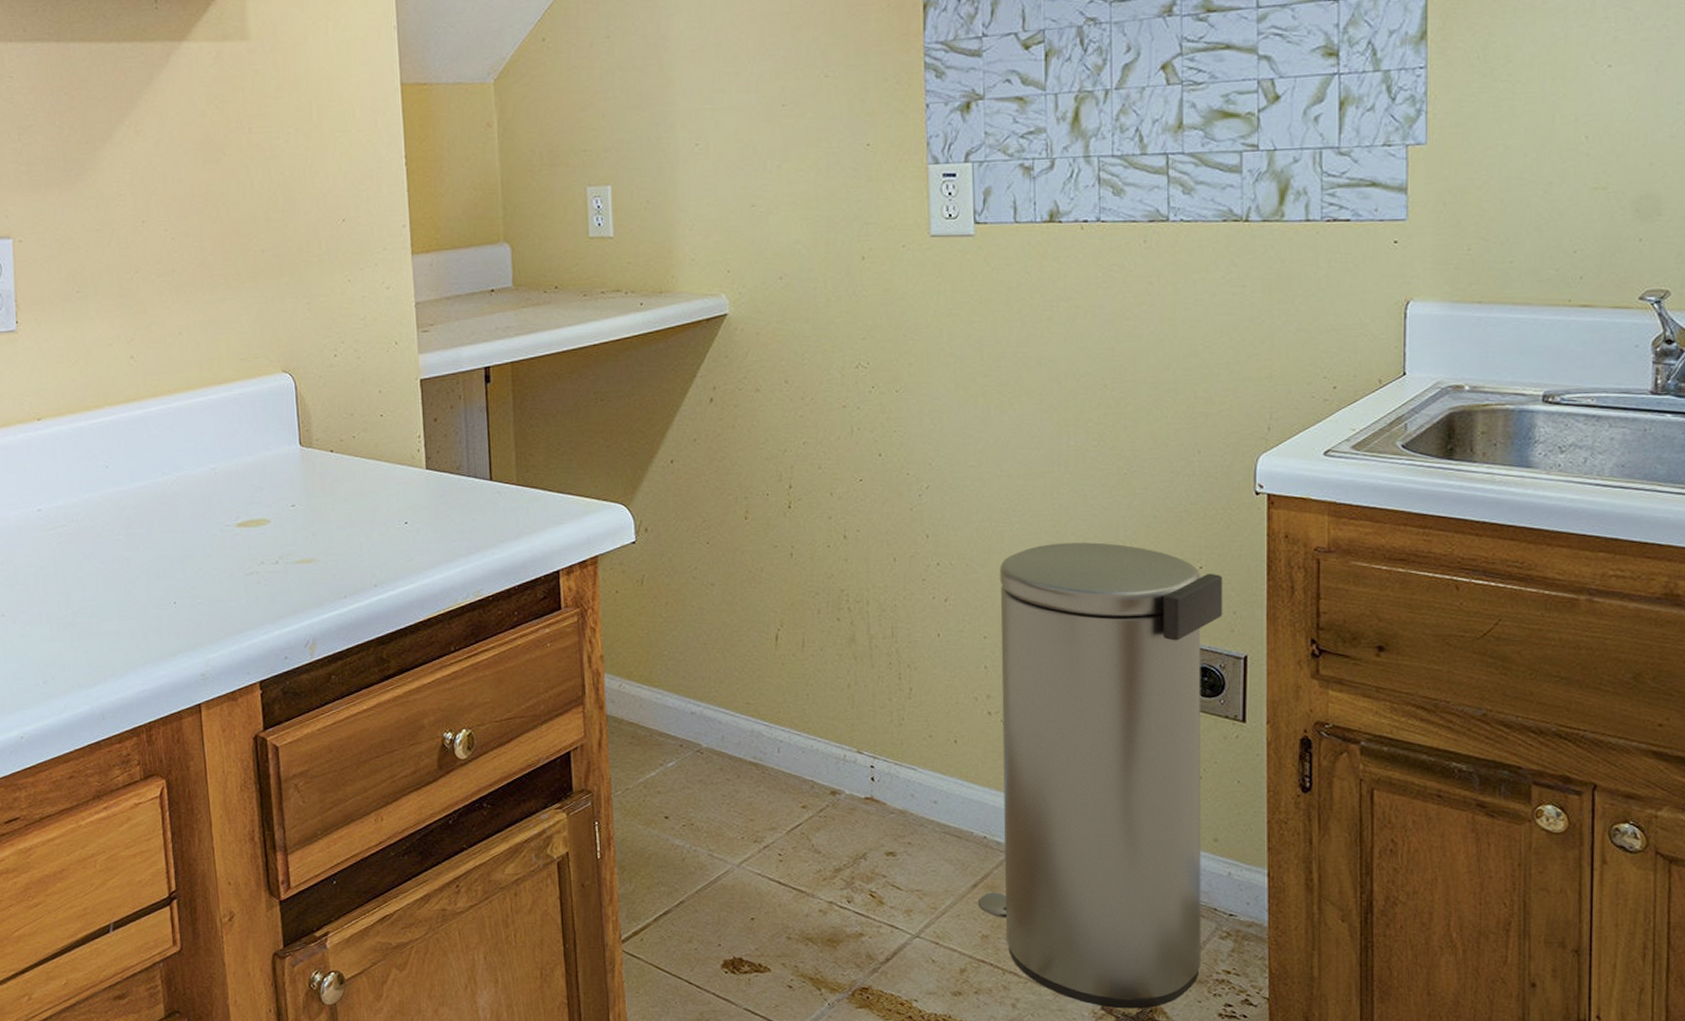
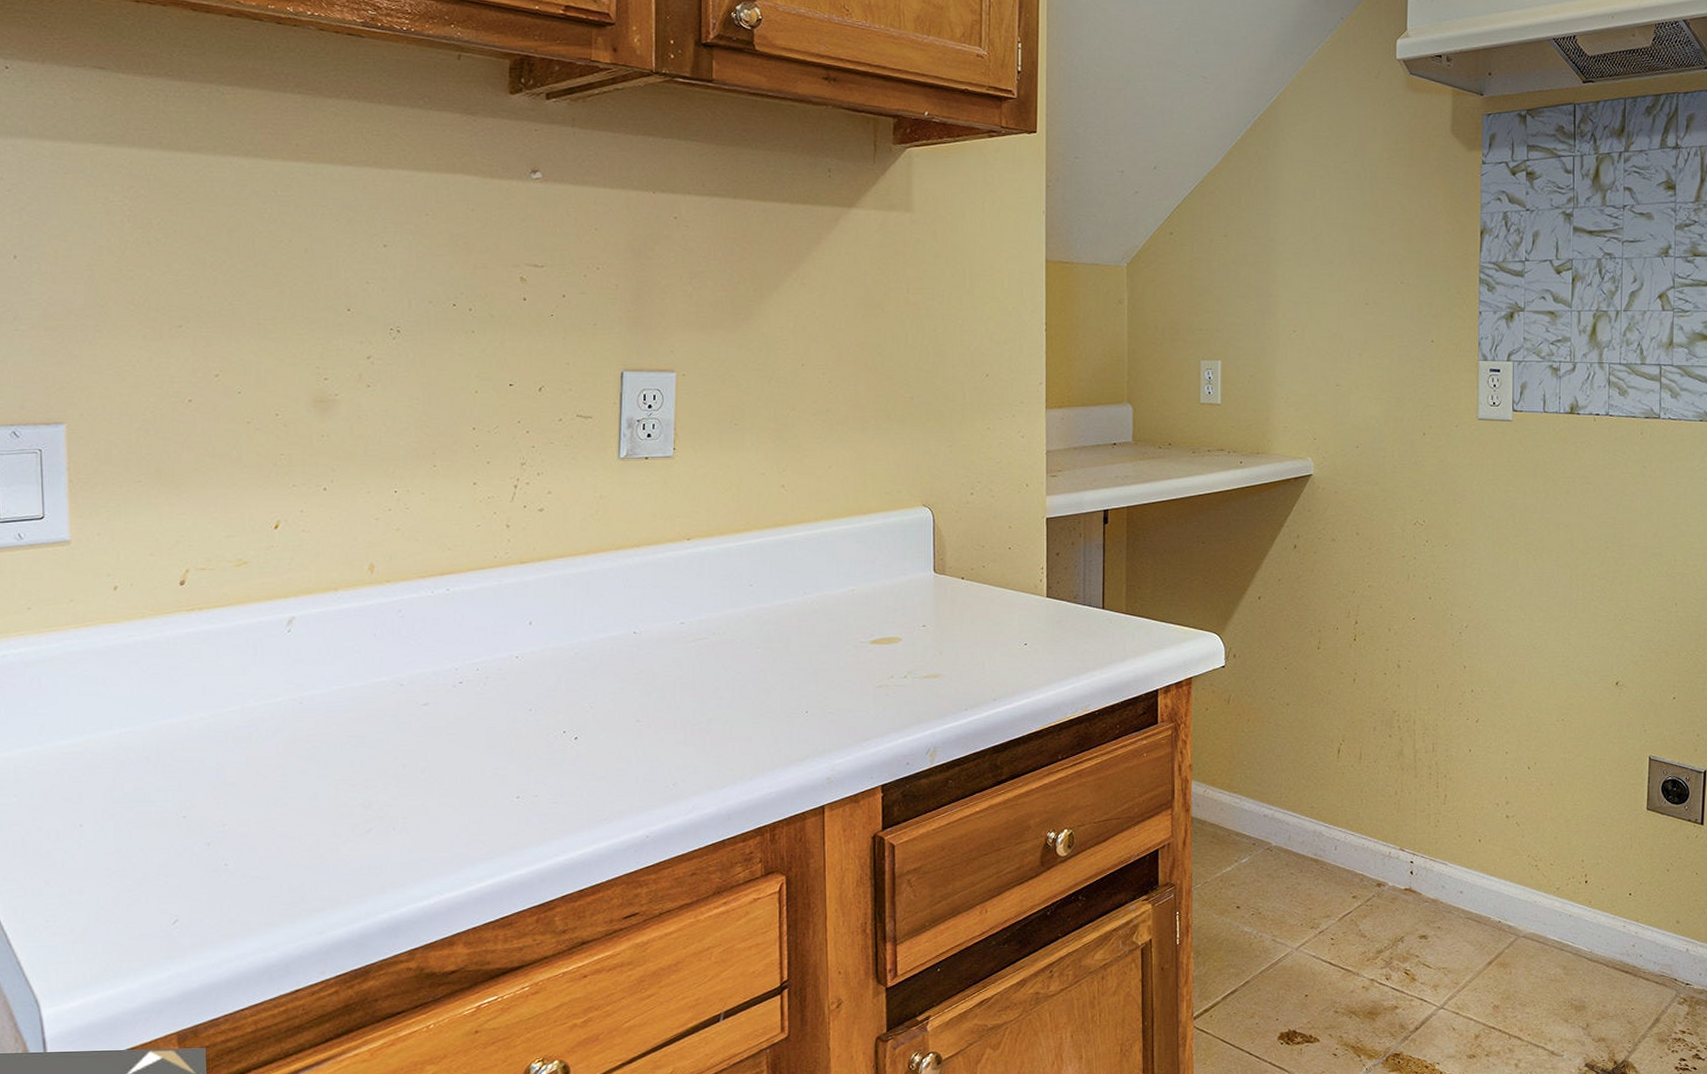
pedal bin: present [977,542,1223,1009] -> none [1491,676,1690,1065]

